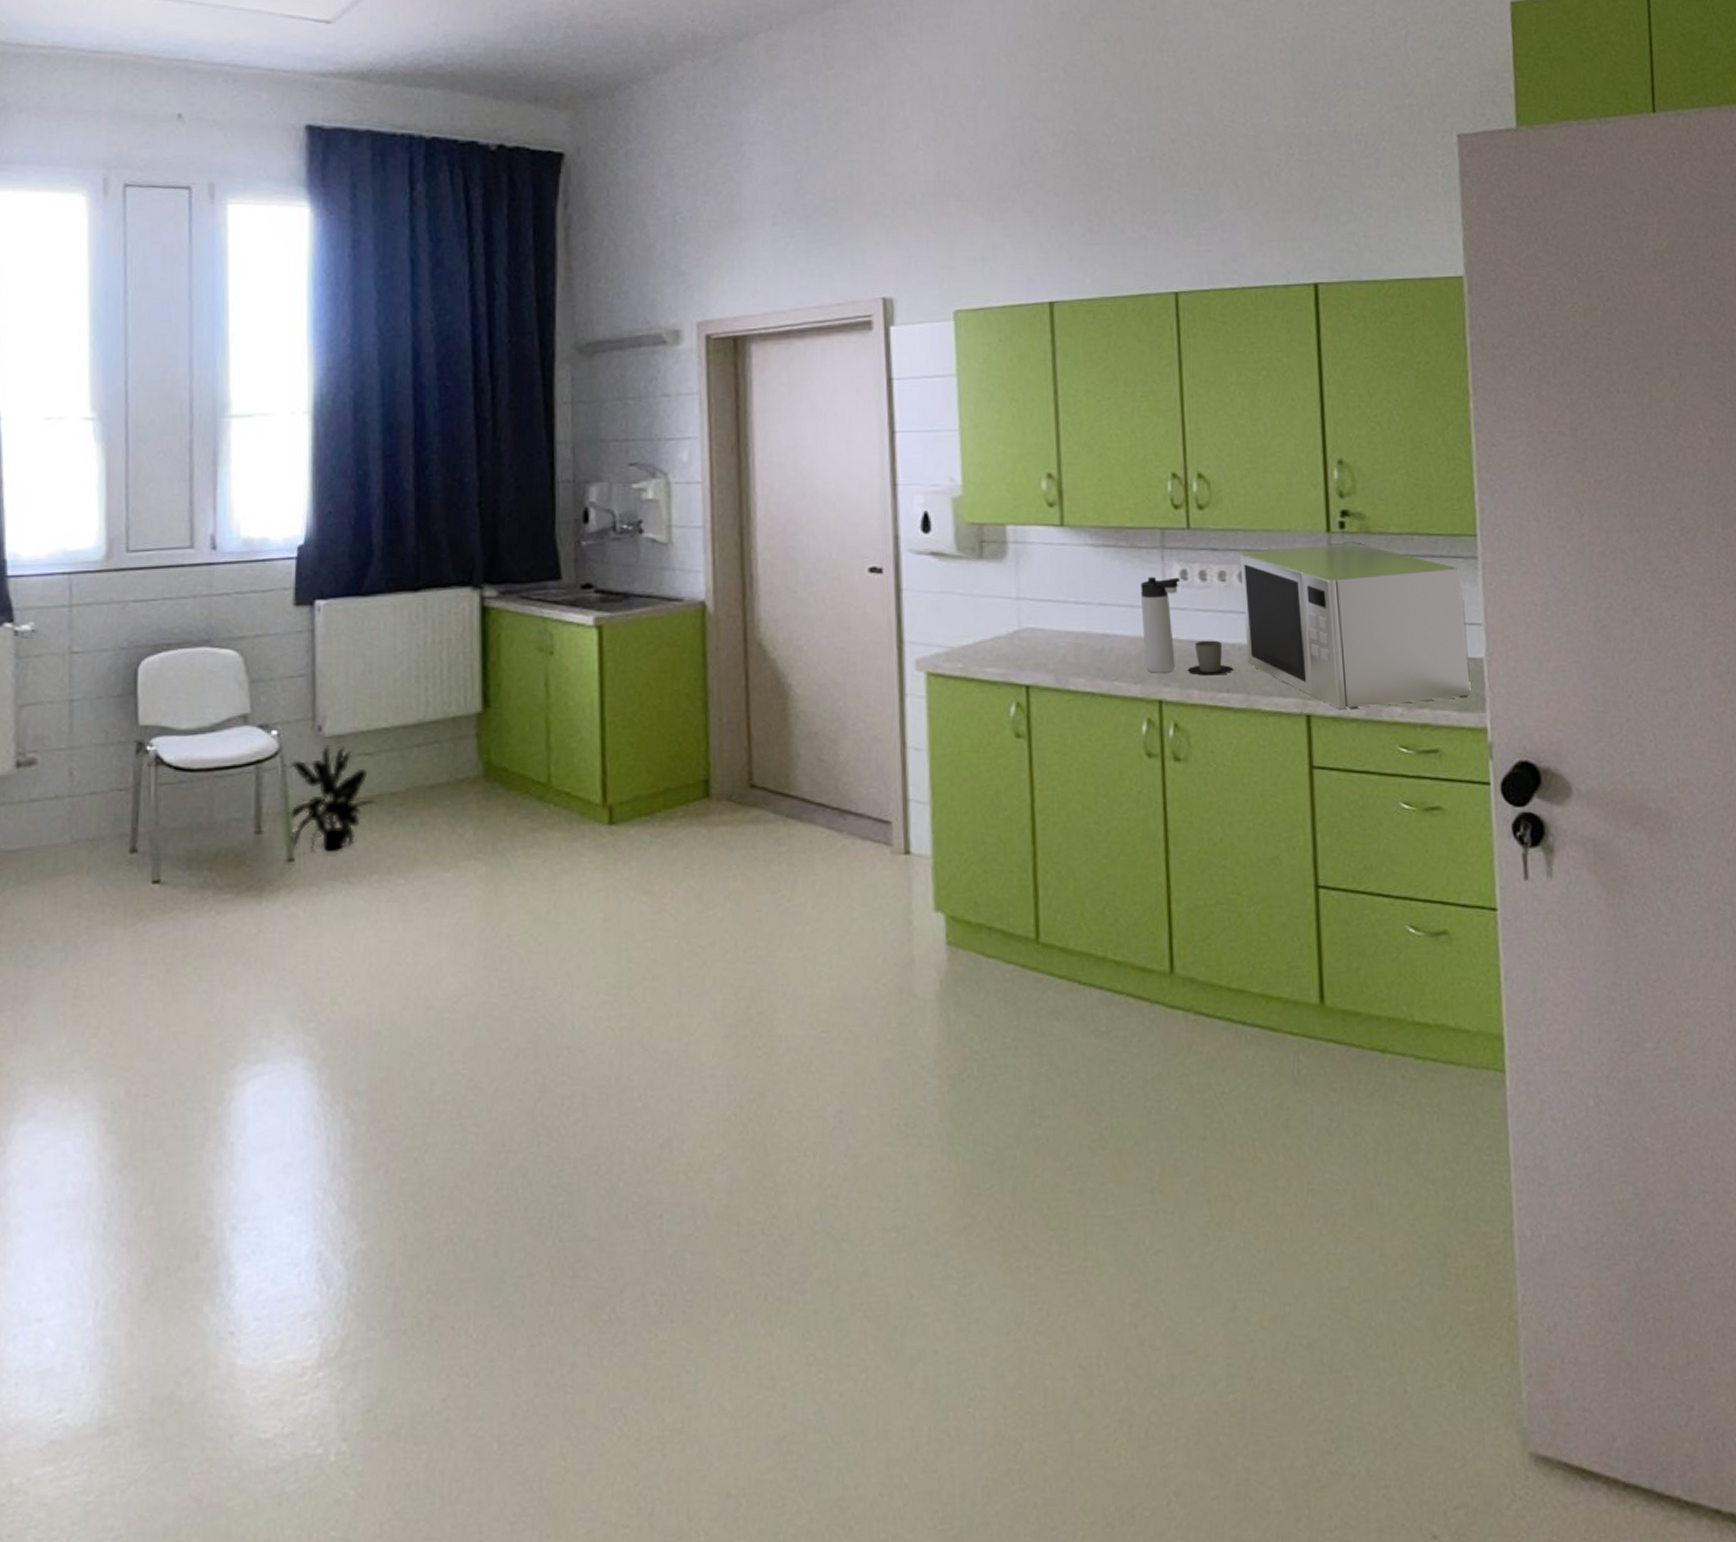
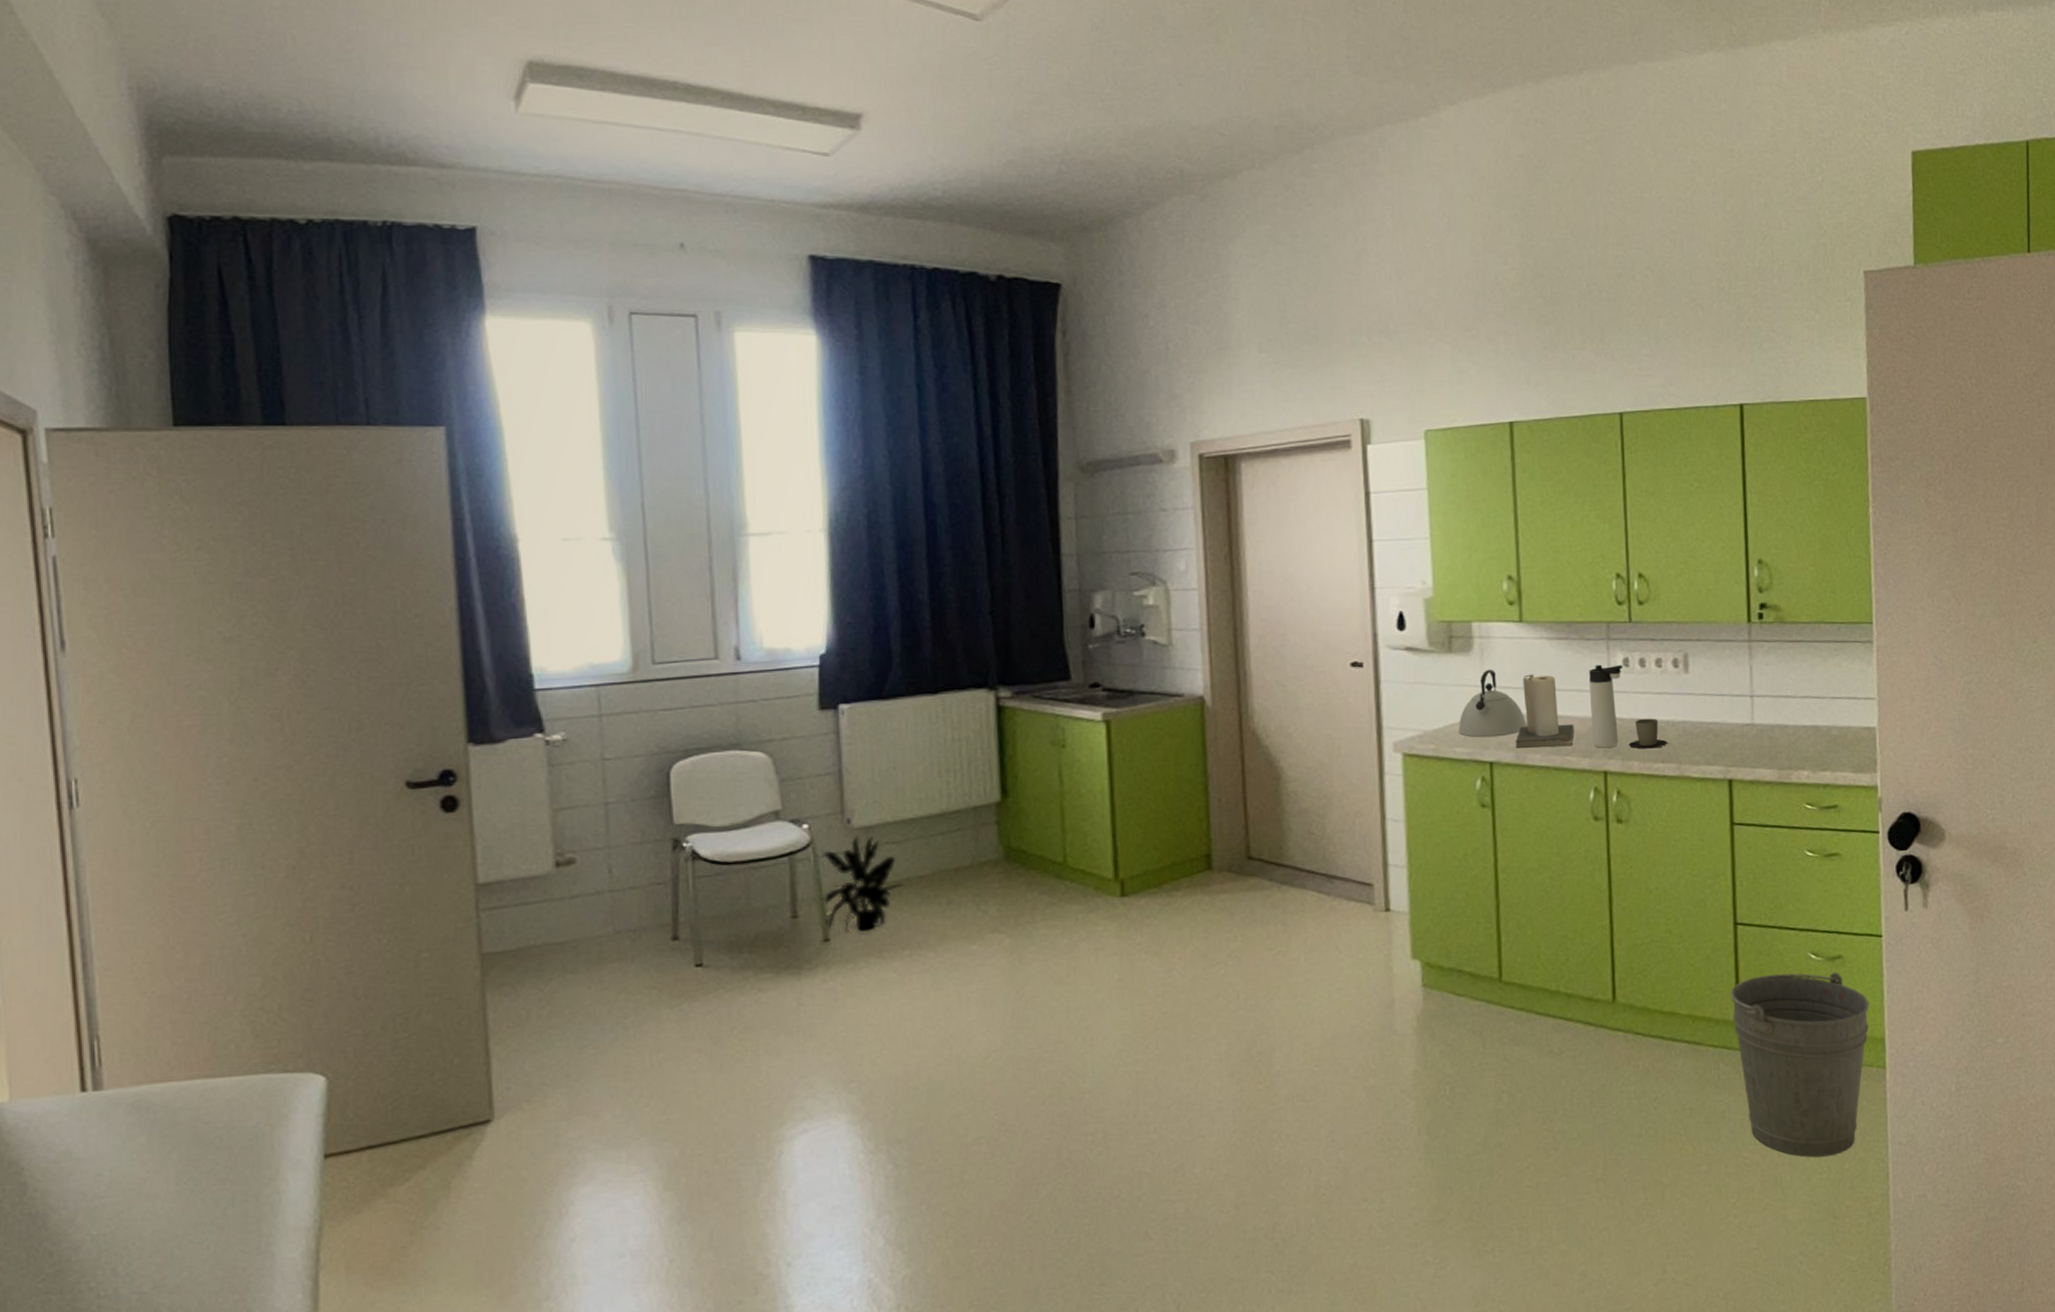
kettle: none [990,578,1069,657] -> present [1458,669,1527,738]
paper towel roll: none [1056,586,1124,671] -> present [1516,674,1574,749]
microwave: present [1239,543,1470,710] -> none [1673,631,1864,774]
bucket: none [1311,950,1484,1178] -> present [1730,972,1869,1157]

